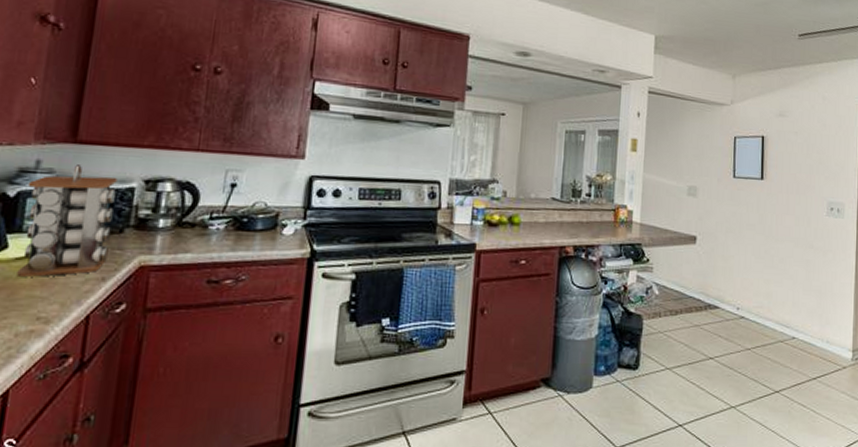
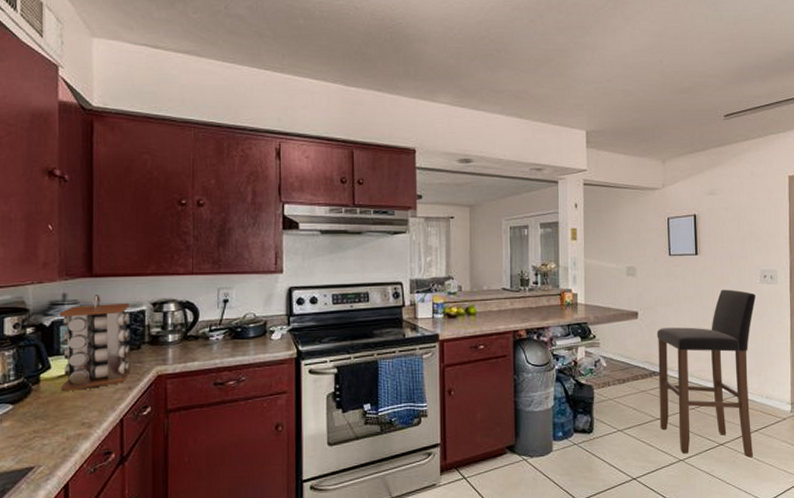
bar stool: none [712,219,821,408] -> present [657,289,756,457]

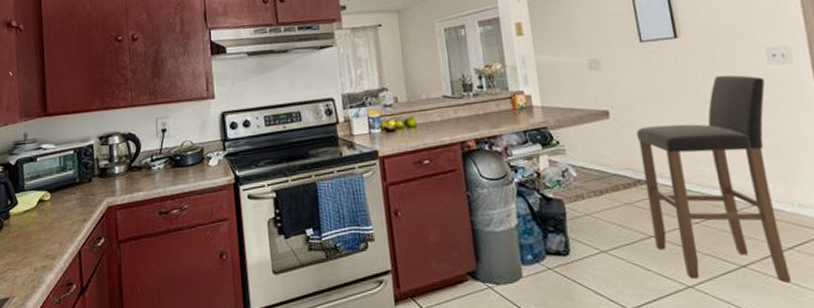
spice rack: present [59,295,131,391] -> none [22,132,85,225]

